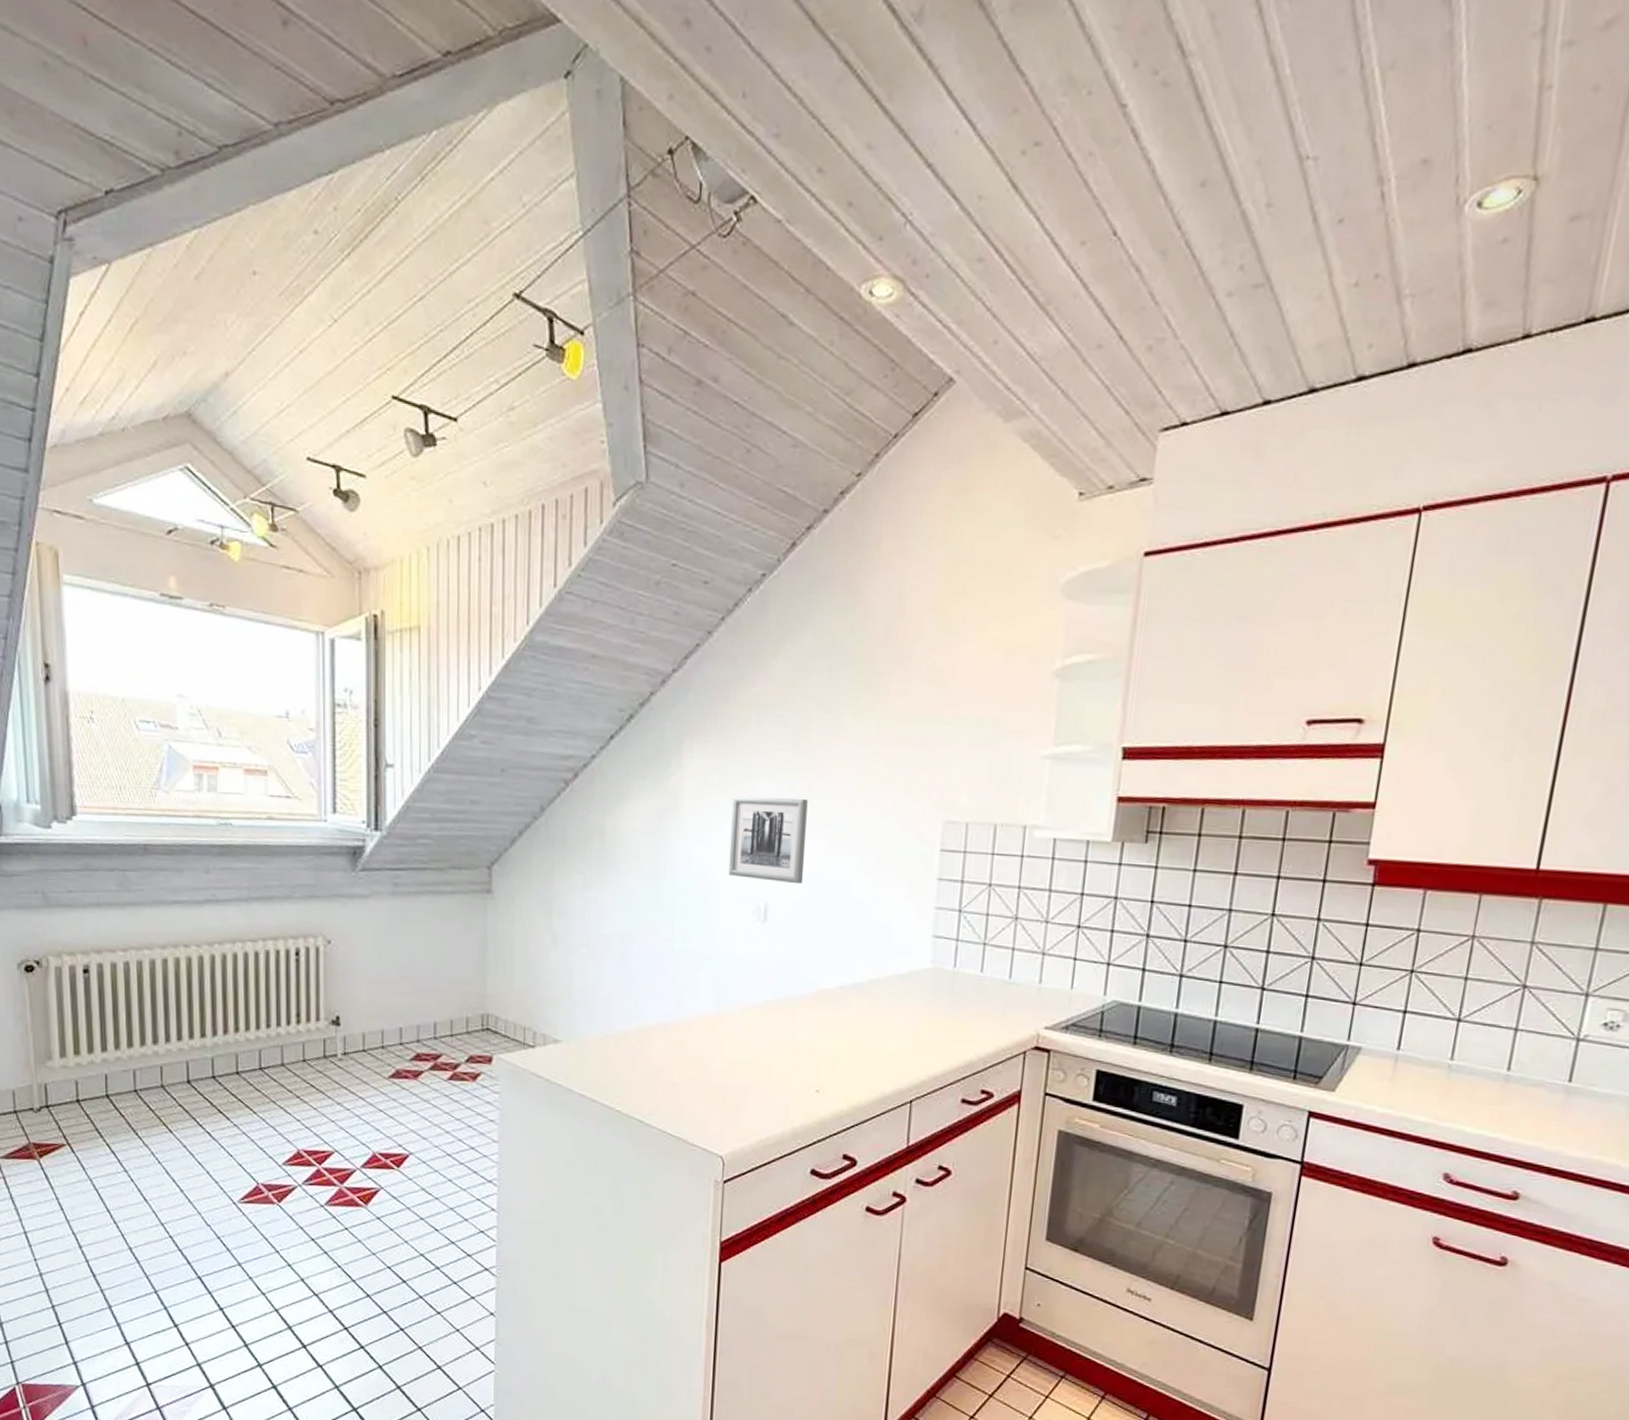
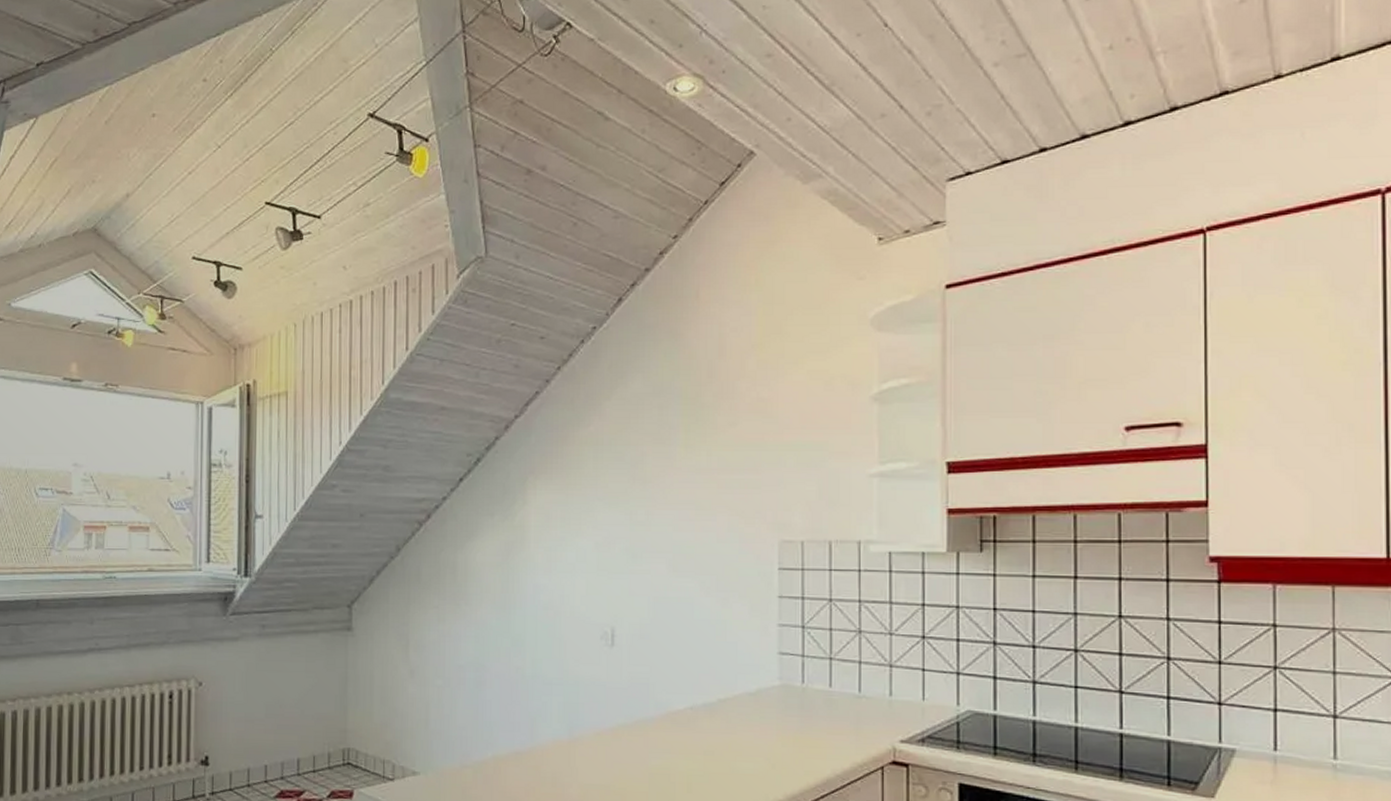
wall art: present [728,796,808,884] -> none [575,526,648,608]

